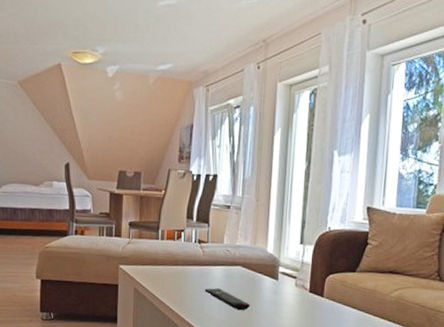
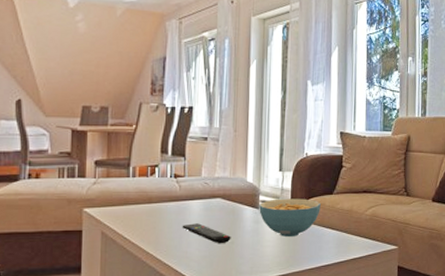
cereal bowl: none [278,271,342,311] -> present [259,199,321,237]

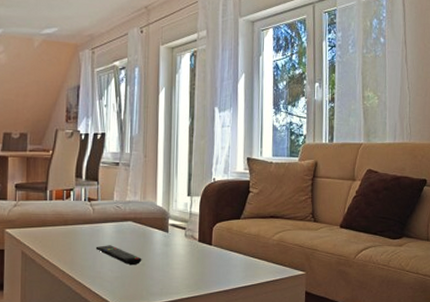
cereal bowl: present [259,199,321,237] -> none [168,223,228,260]

